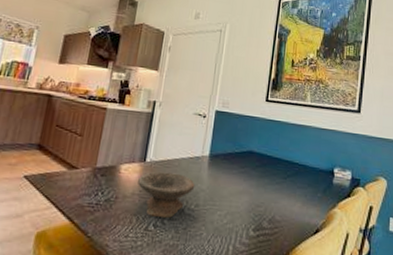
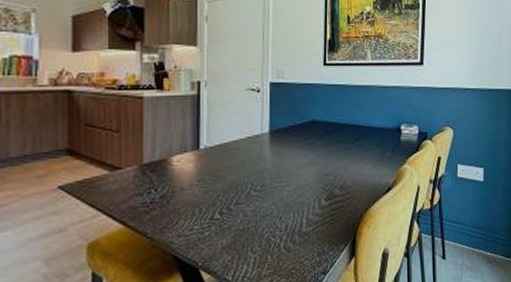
bowl: present [138,171,195,218] -> none [194,156,258,205]

